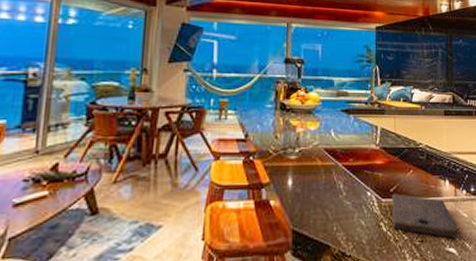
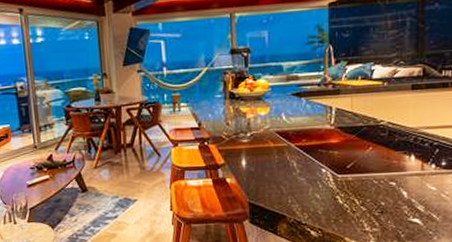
cutting board: present [392,194,458,238] -> none [349,170,424,210]

